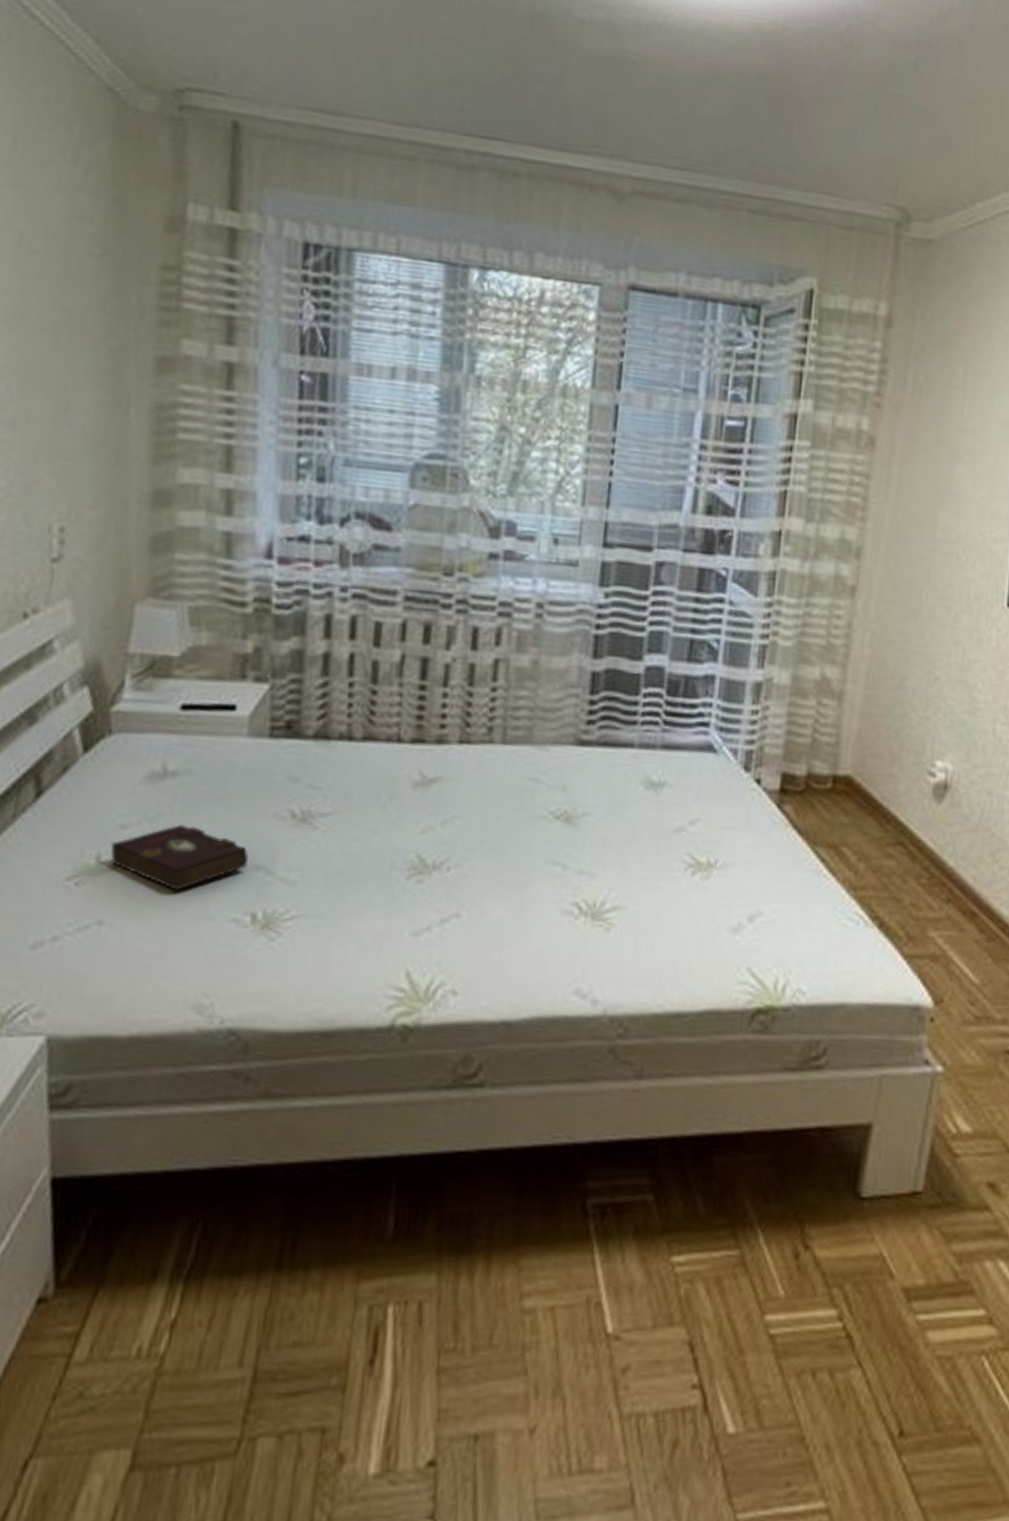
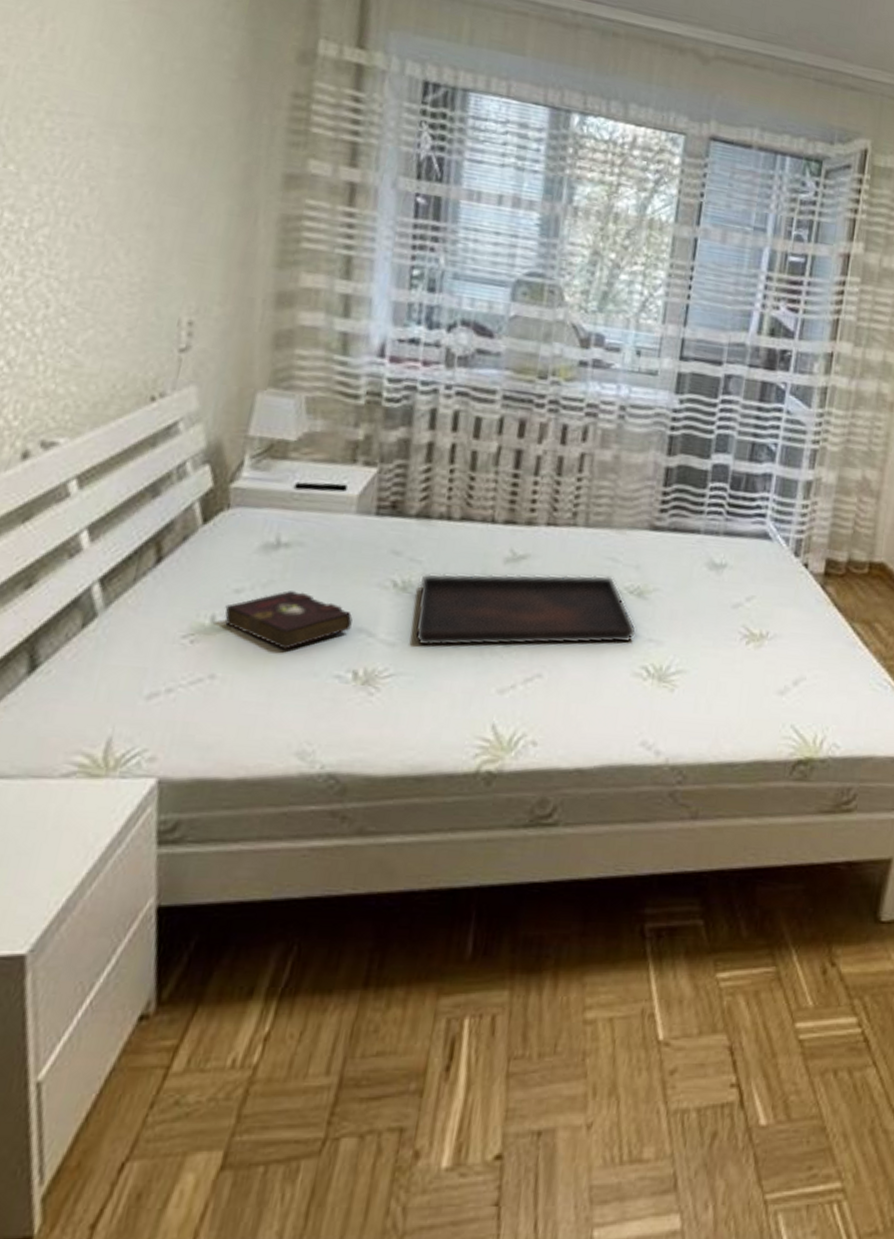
serving tray: none [316,798,566,885] -> present [414,573,637,647]

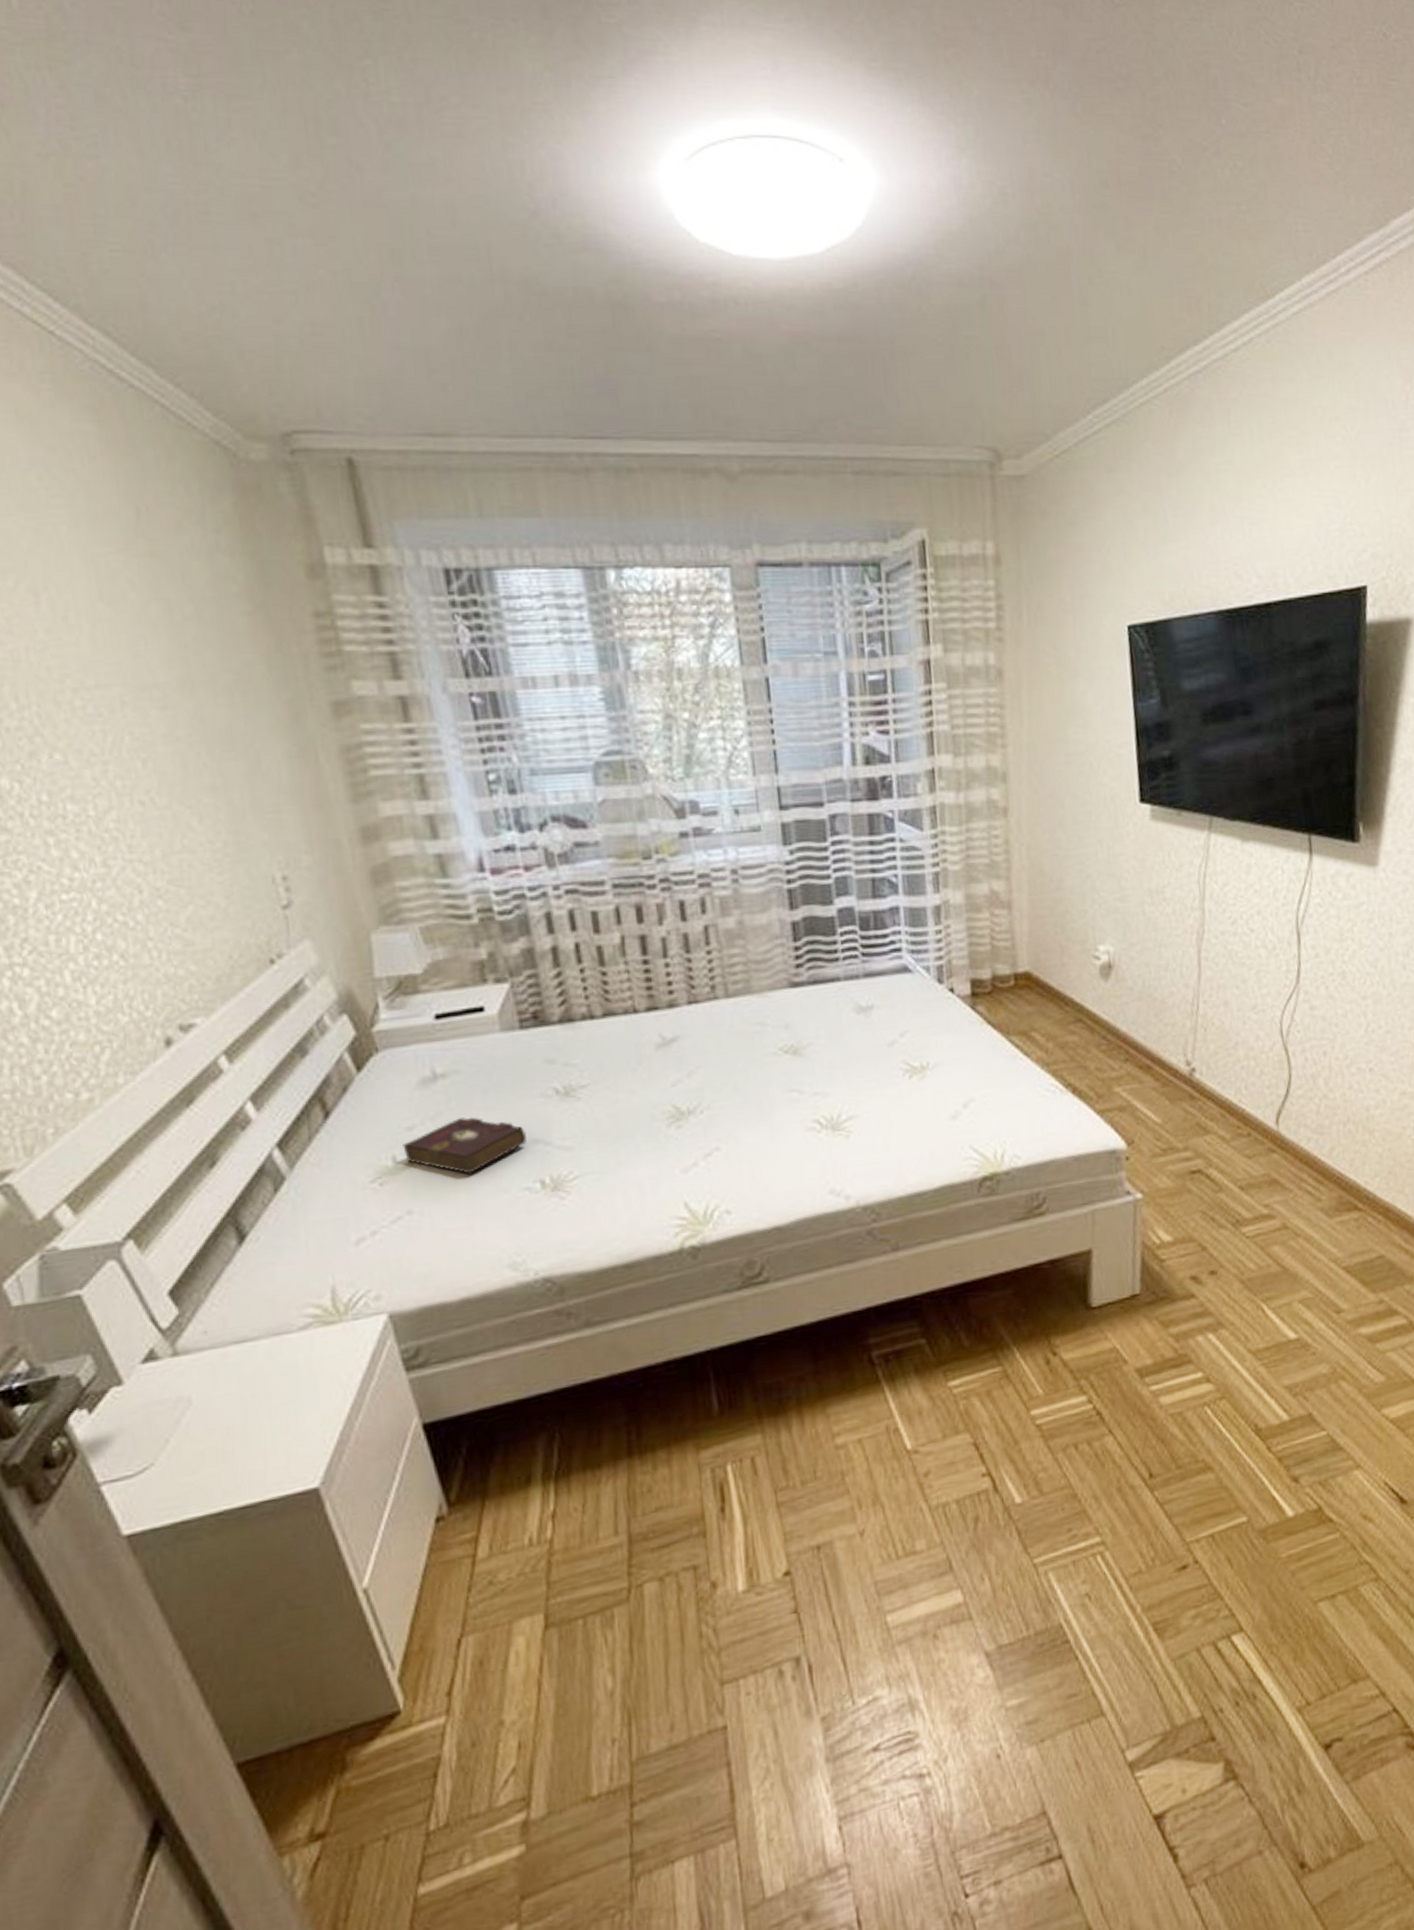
serving tray: present [414,573,637,647] -> none [580,1040,801,1145]

